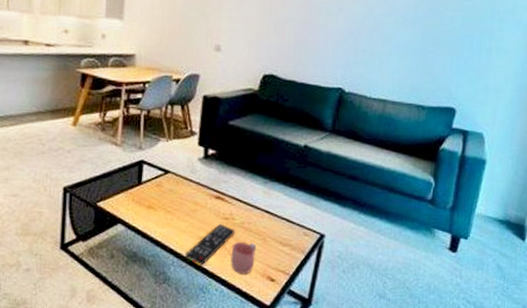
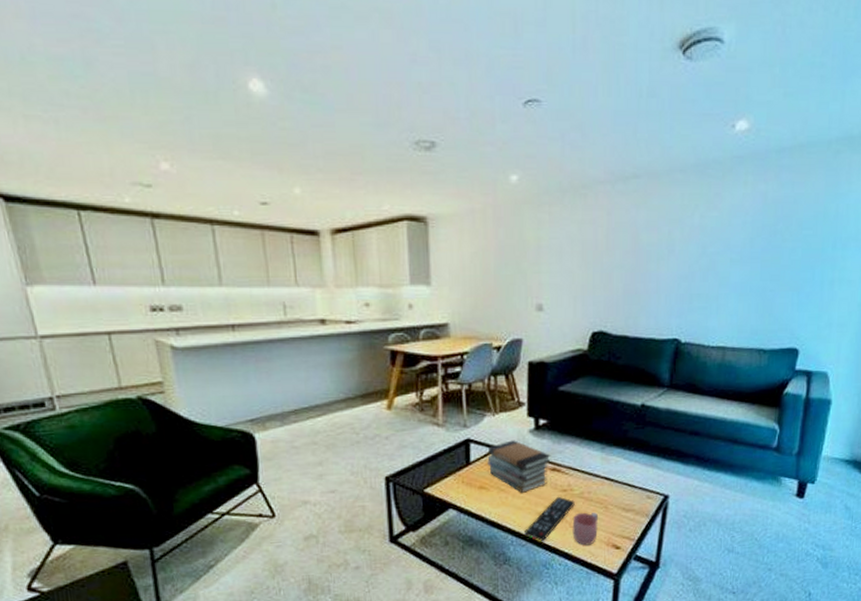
book stack: none [157,166,217,217] -> present [487,440,551,493]

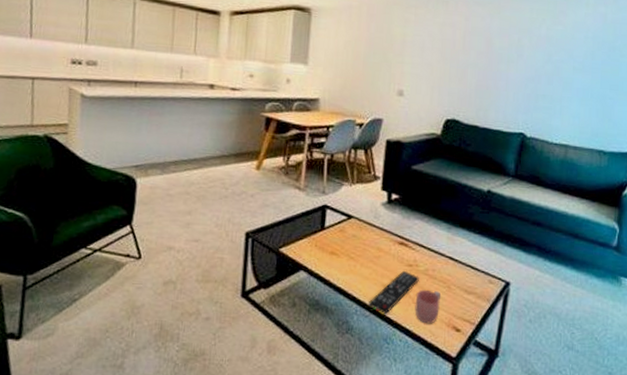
book stack: present [487,440,551,493] -> none [340,210,400,263]

